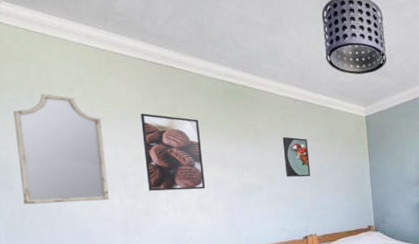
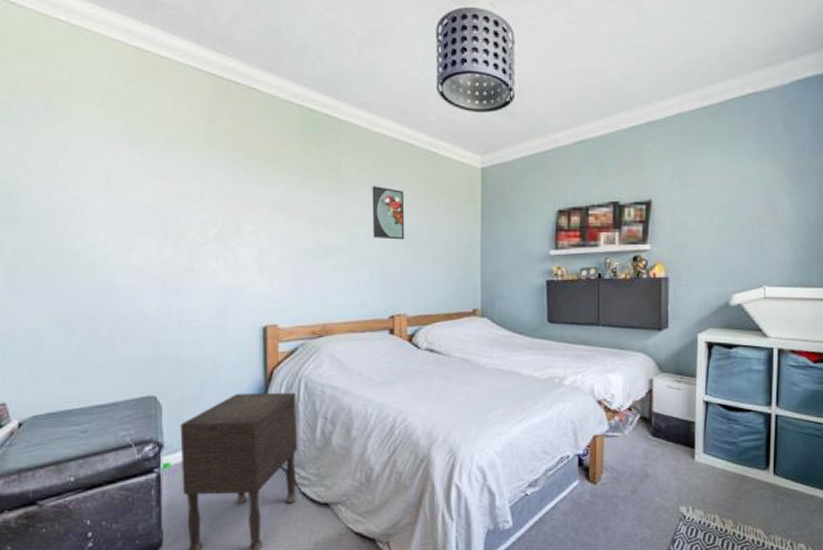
home mirror: present [13,93,109,205] -> none [25,101,143,248]
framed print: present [140,113,206,191] -> none [190,138,269,244]

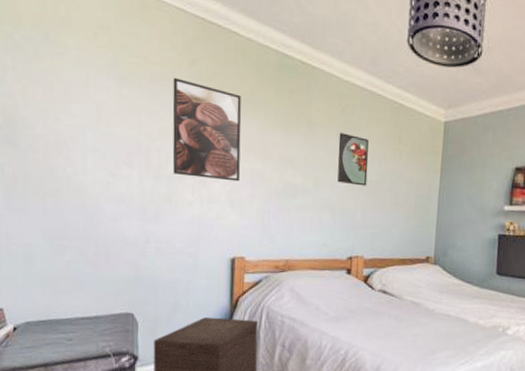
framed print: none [190,138,269,244] -> present [172,77,242,182]

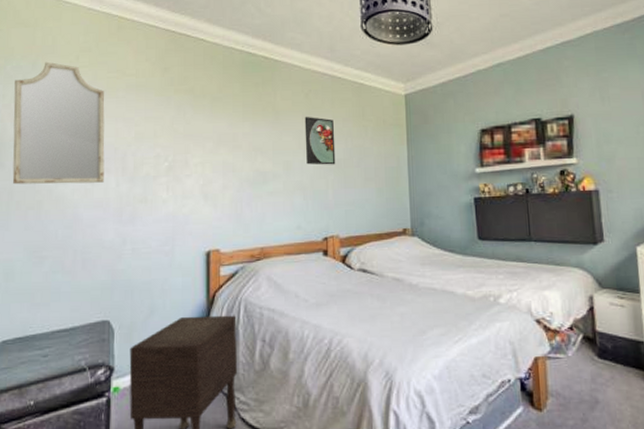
home mirror: none [25,35,127,177] -> present [12,61,105,185]
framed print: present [172,77,242,182] -> none [147,85,212,175]

